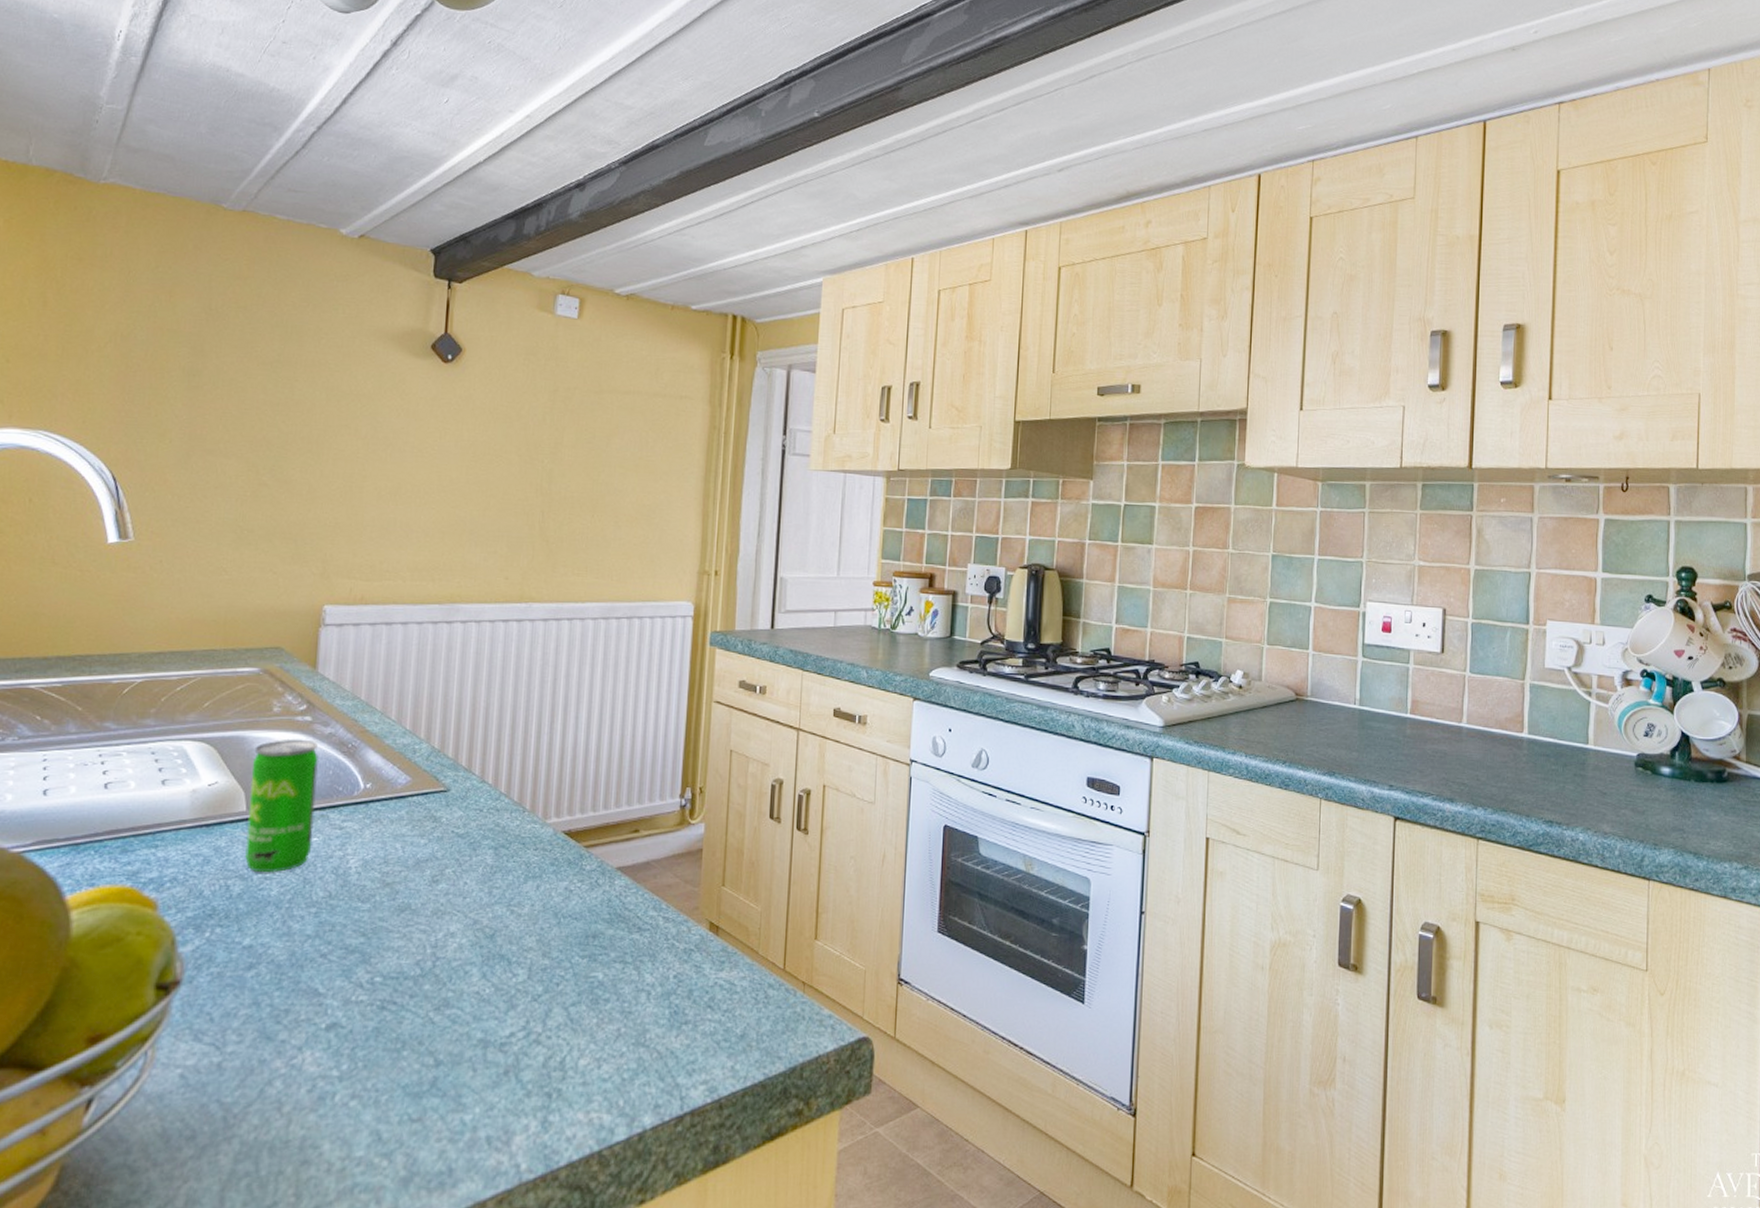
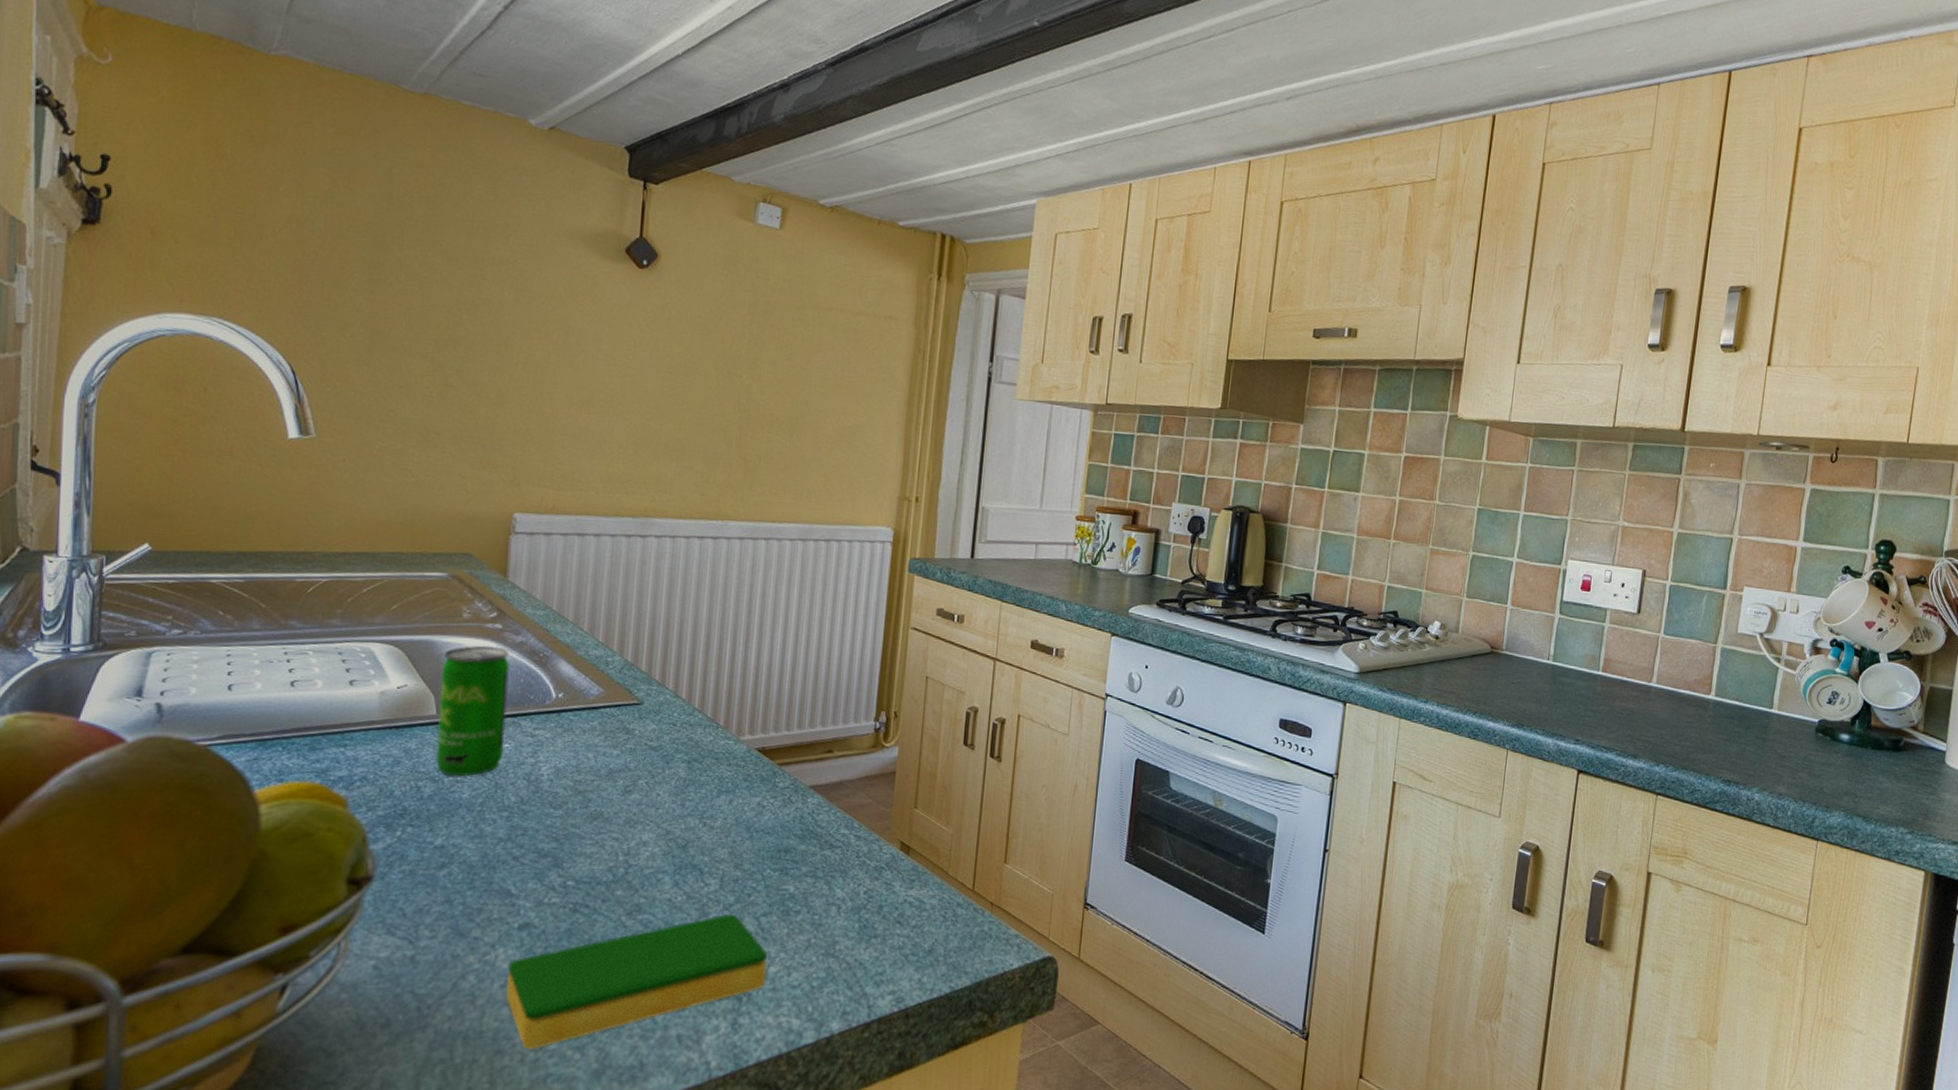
dish sponge: none [312,1004,578,1158] -> present [505,913,768,1050]

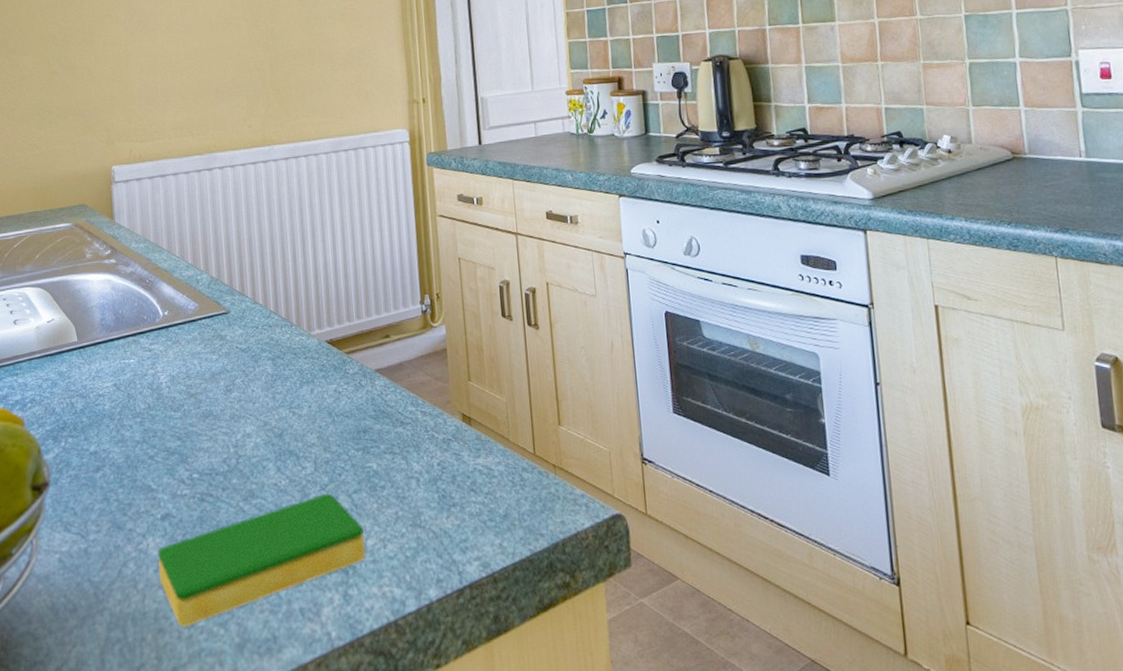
beverage can: present [436,645,509,777] -> none [76,278,131,391]

